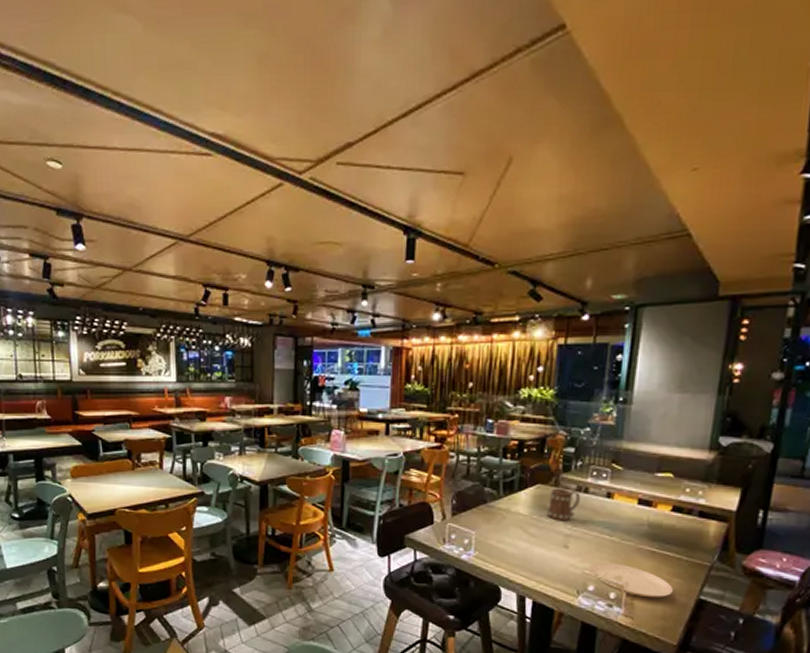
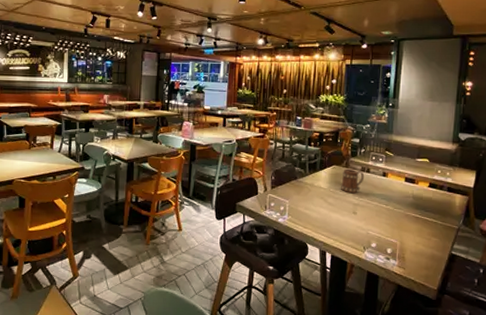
plate: present [588,563,674,598] -> none [371,225,433,253]

